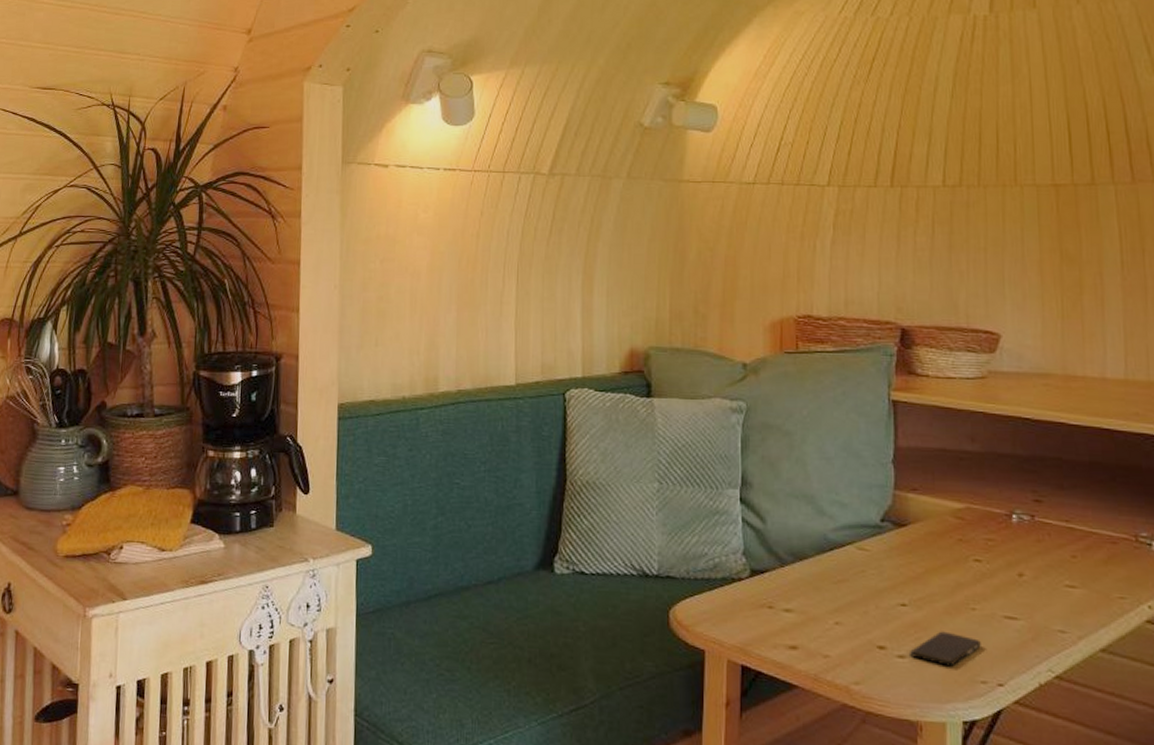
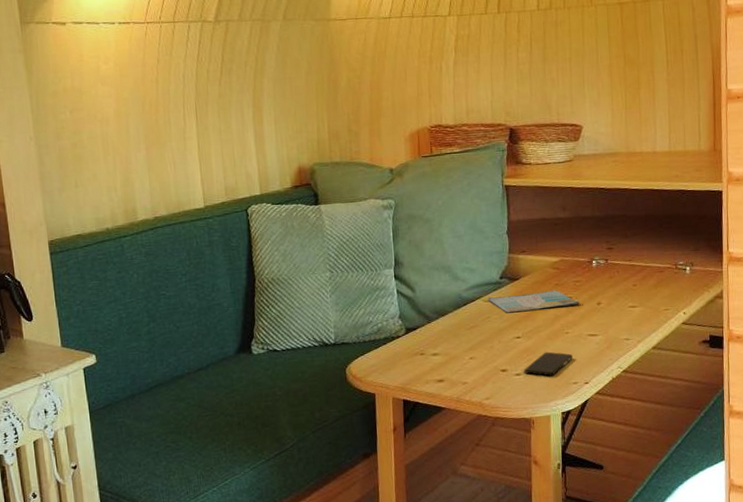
book: none [863,543,992,572] -> present [488,290,580,313]

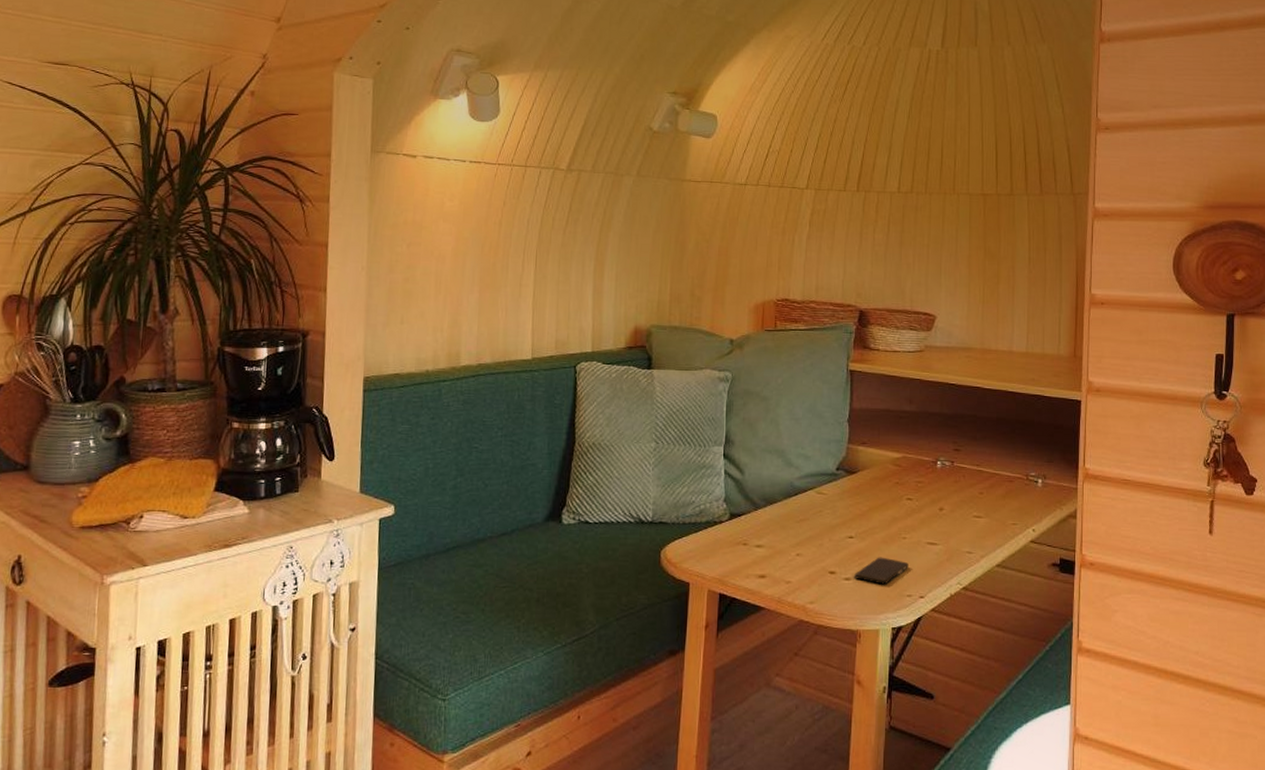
book: present [488,290,580,313] -> none [821,488,920,509]

